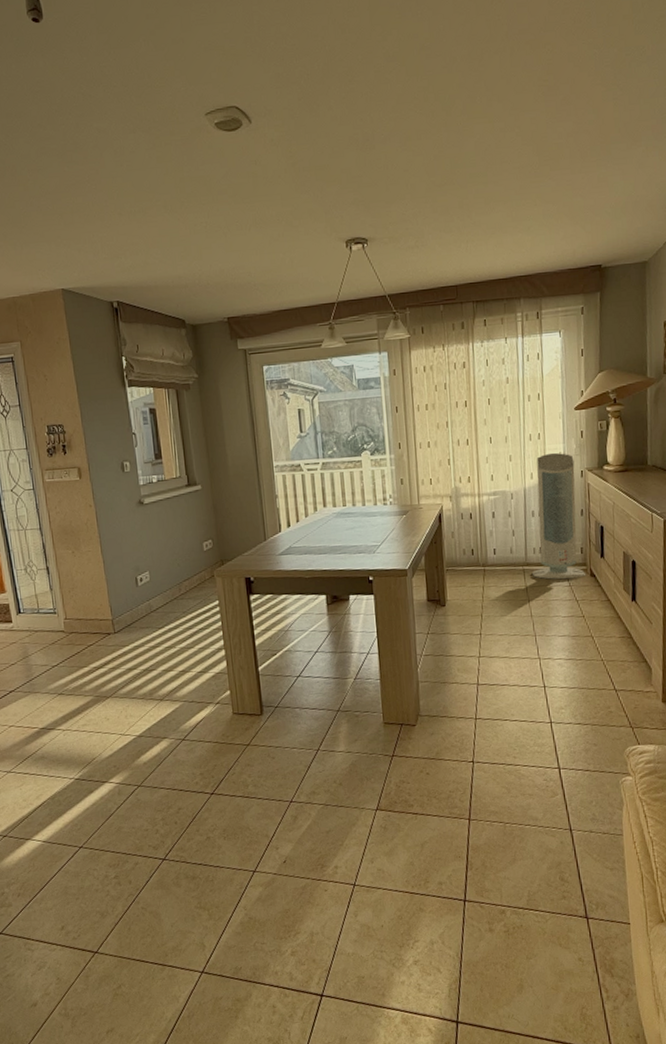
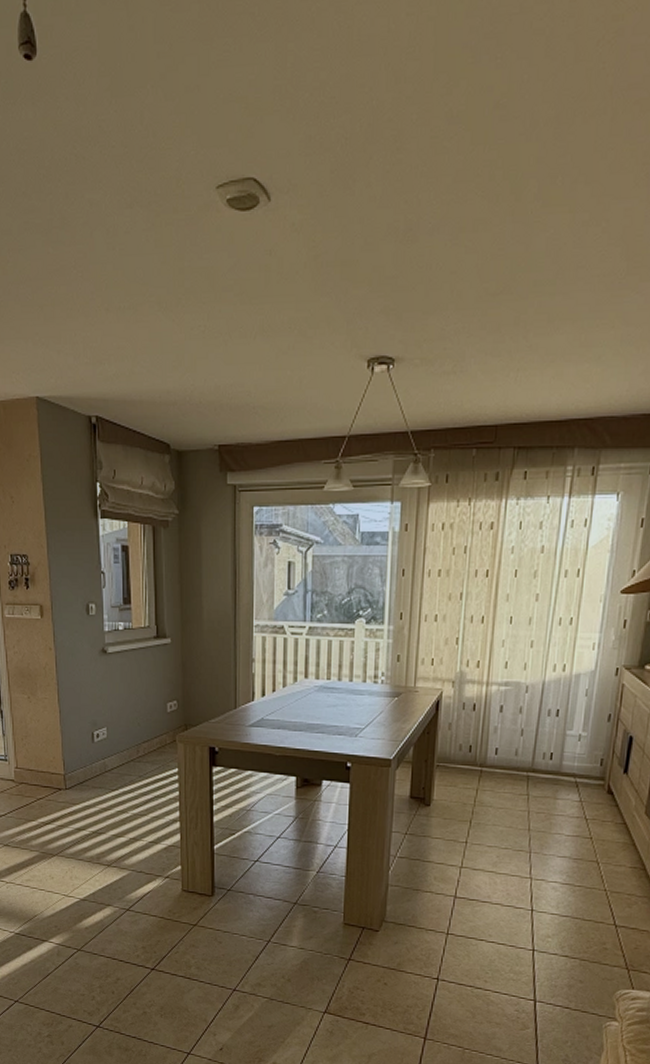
air purifier: present [532,452,586,579] -> none [538,642,610,794]

